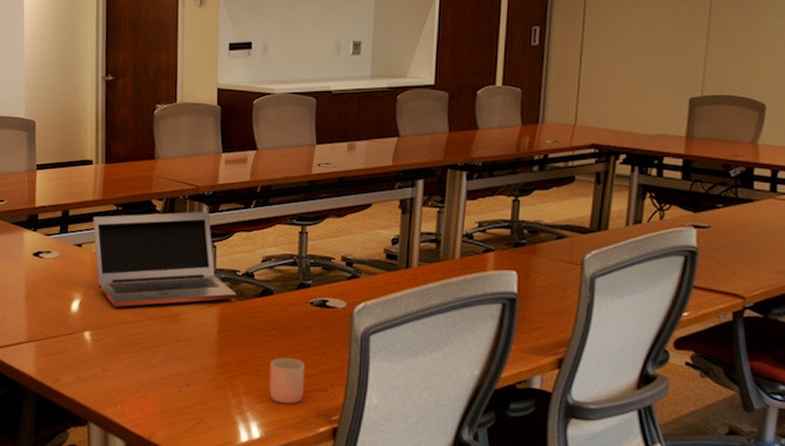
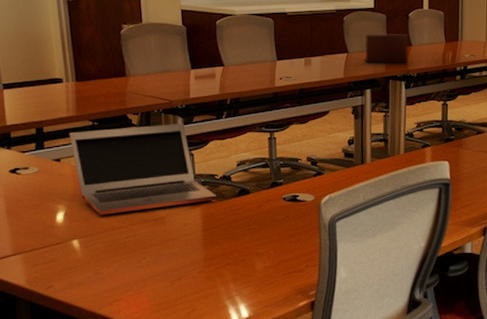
cup: present [268,357,306,404] -> none [251,247,284,286]
laptop: none [419,115,475,150] -> present [364,34,409,64]

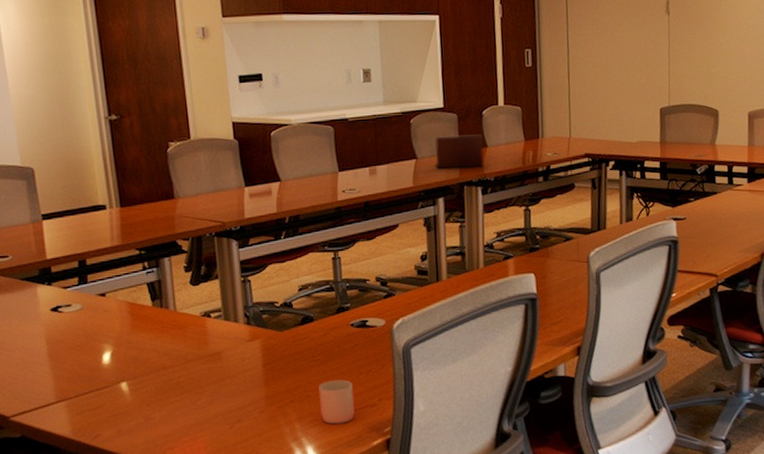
laptop: present [69,124,217,215] -> none [114,247,278,353]
cup: none [251,247,284,286] -> present [318,379,355,424]

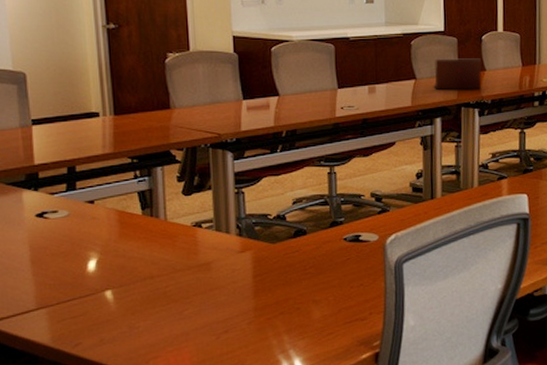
cup: present [318,379,355,424] -> none [308,293,345,337]

